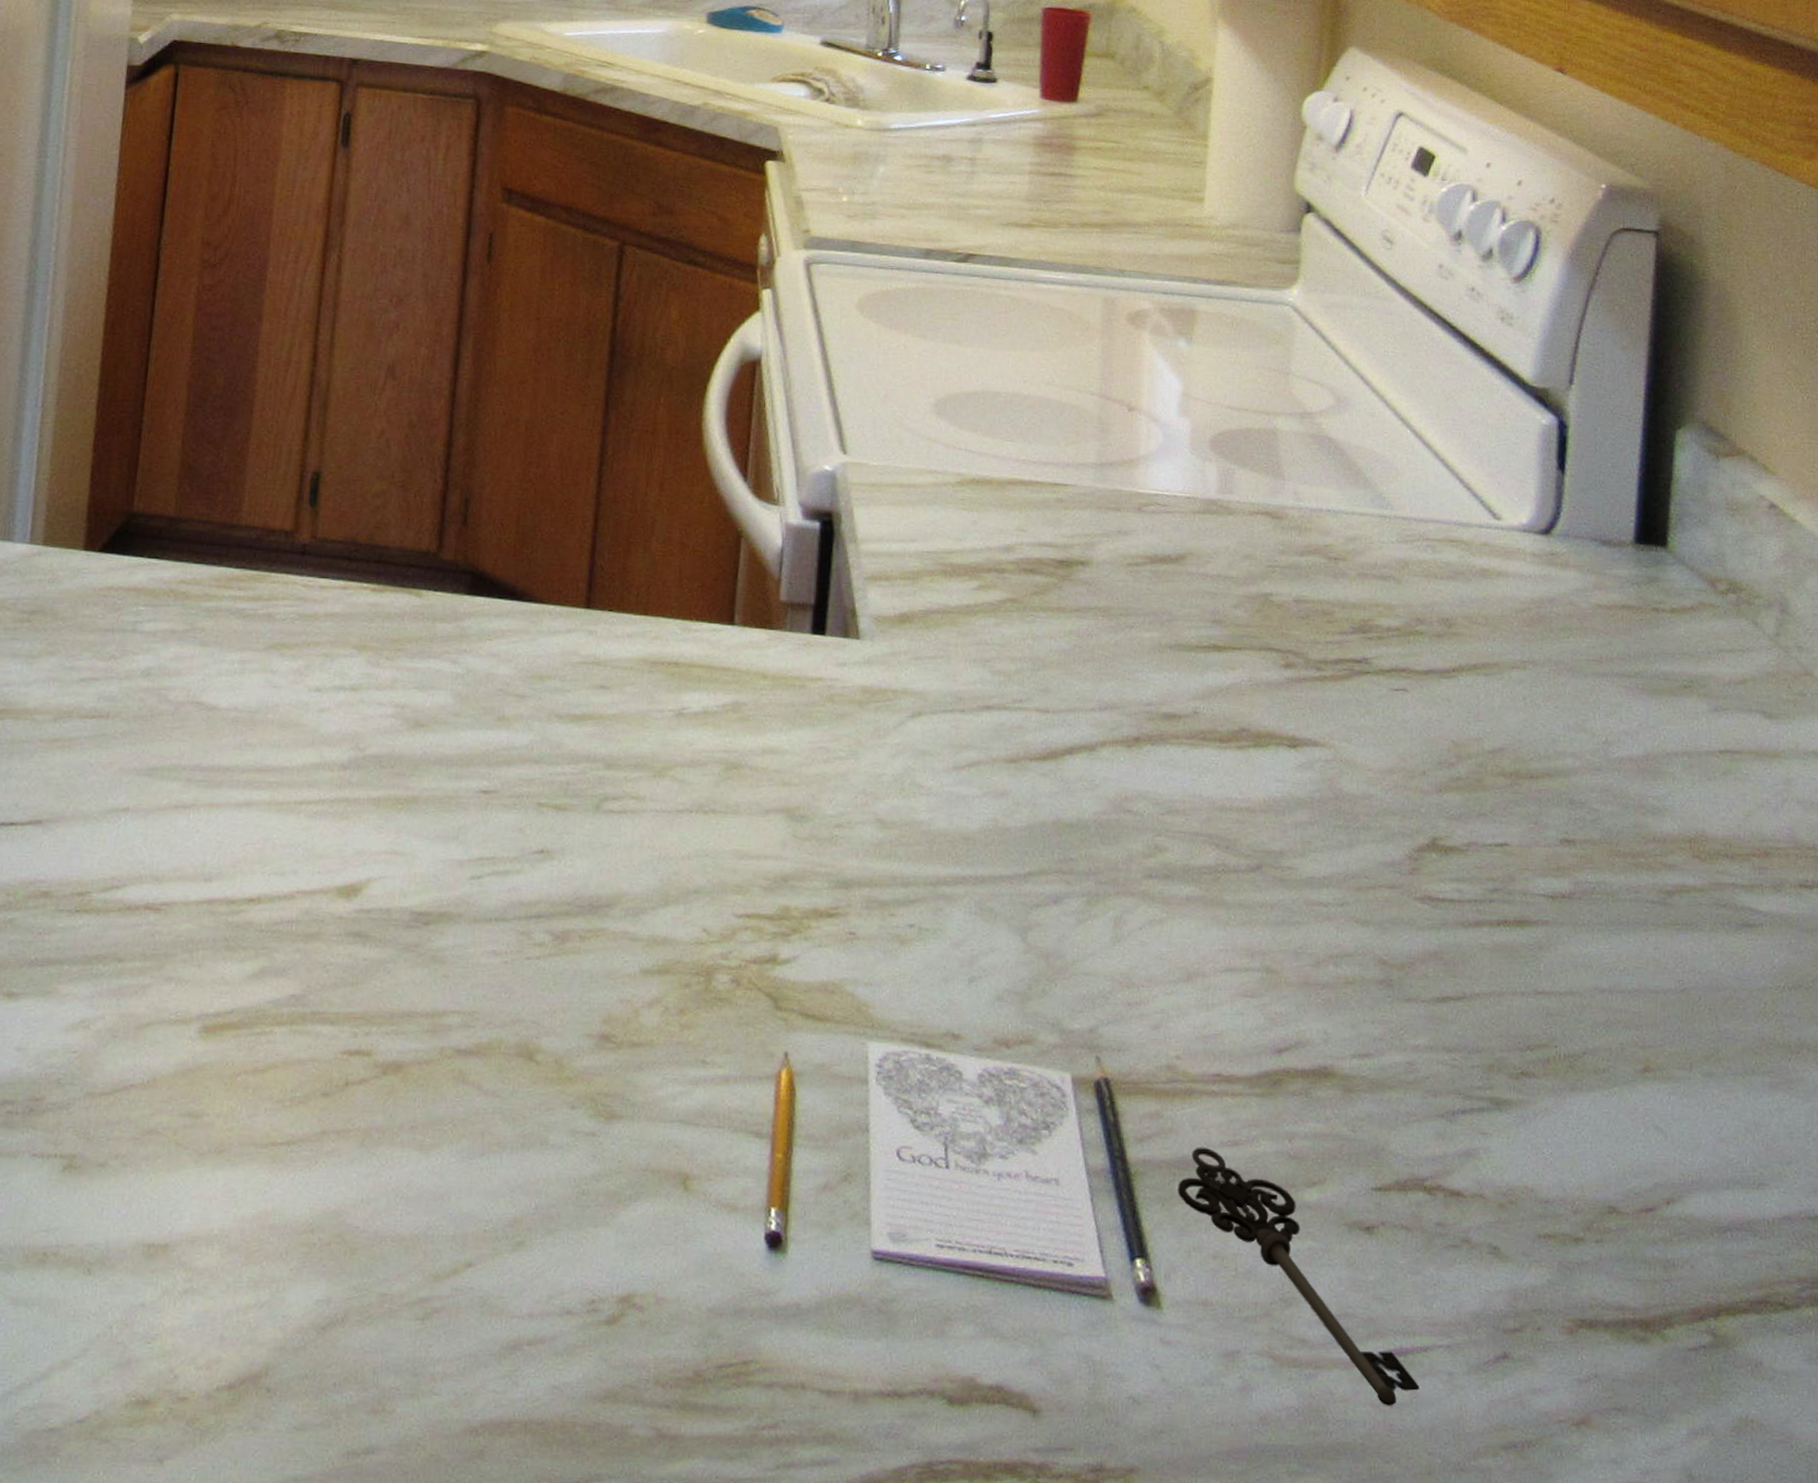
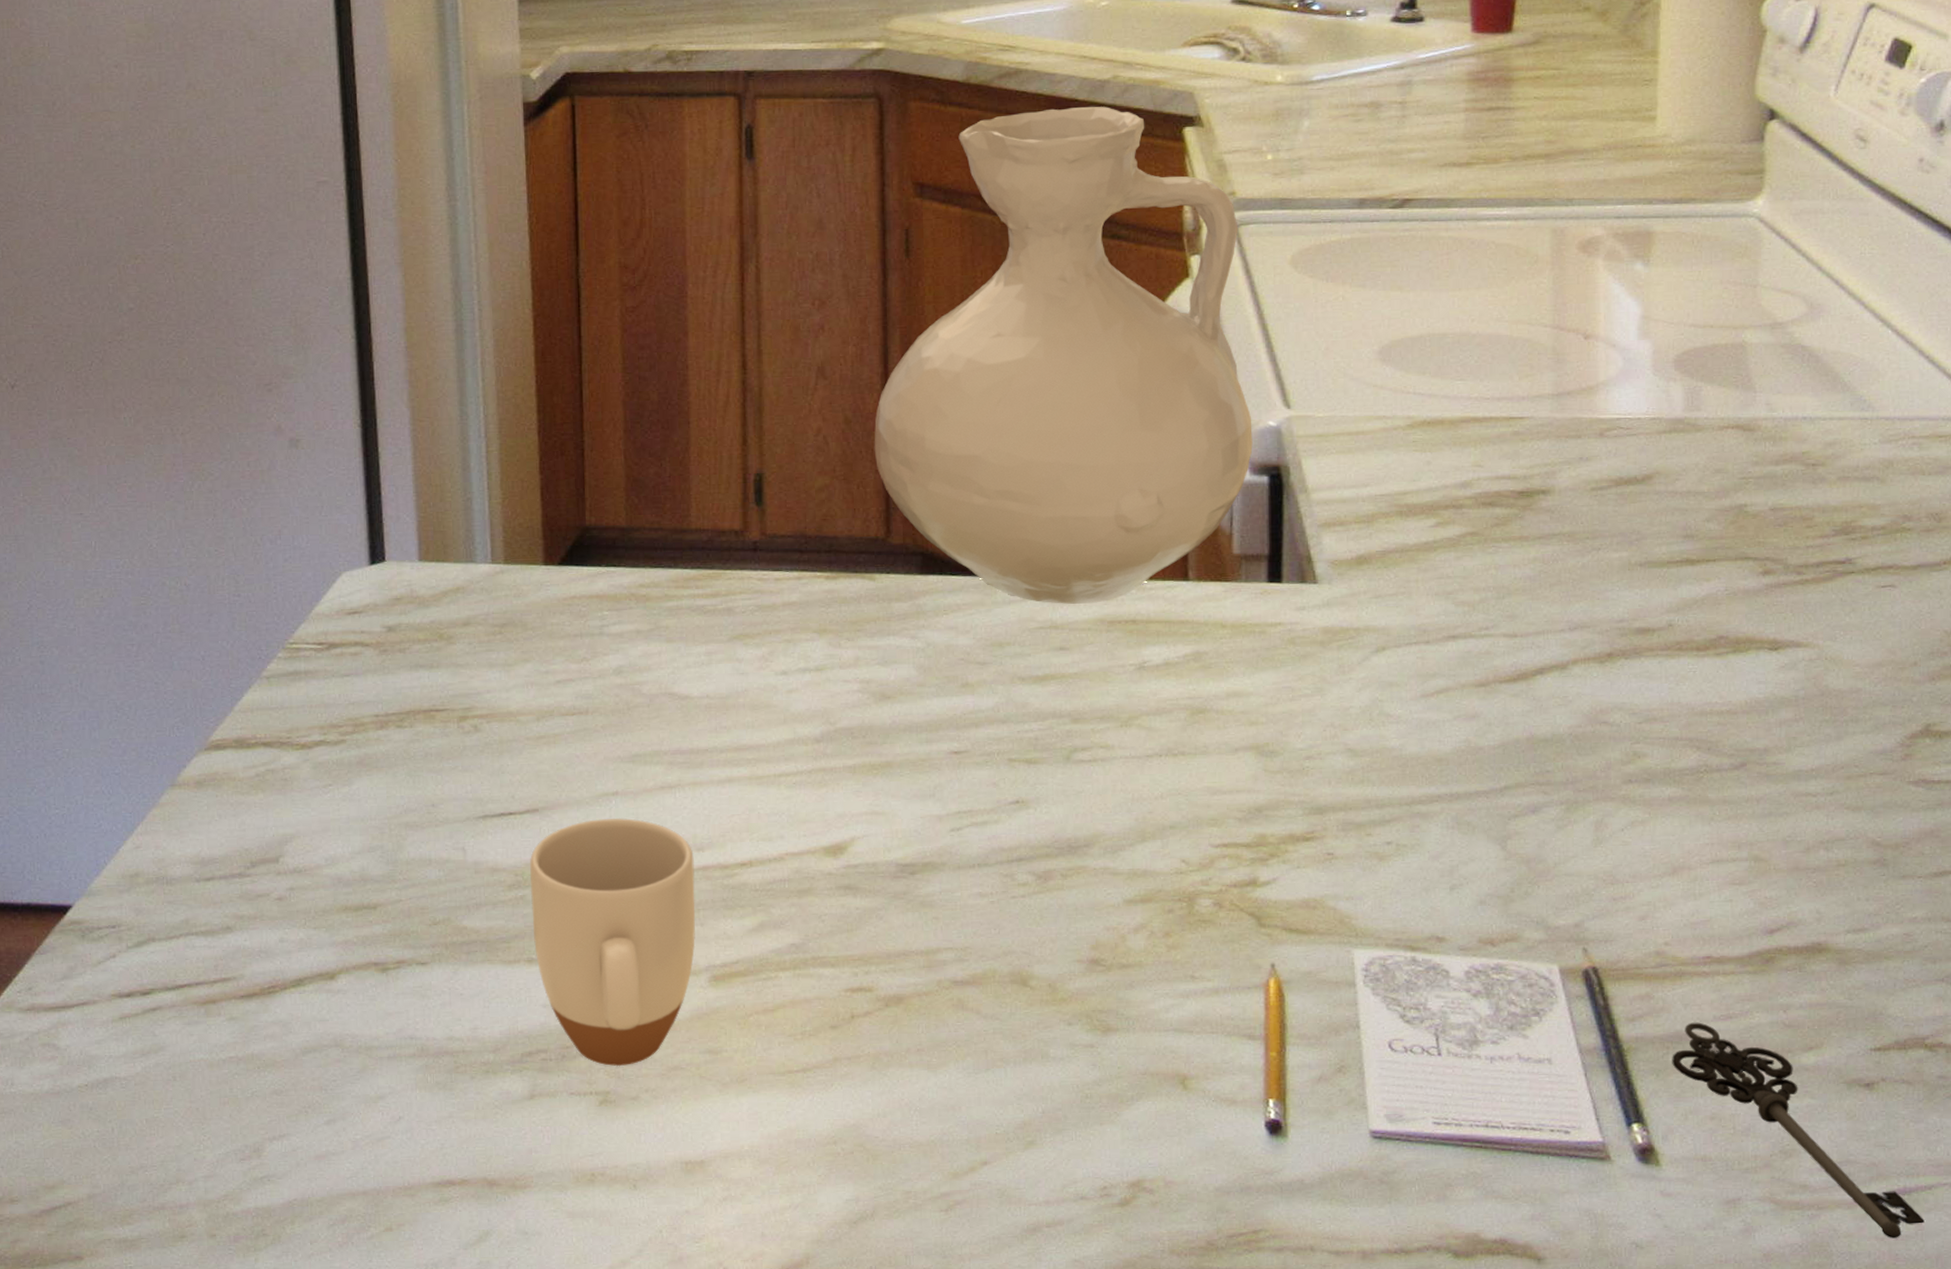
mug: none [17,837,200,1126] -> present [530,817,696,1067]
ceramic jug: none [435,128,810,641] -> present [874,106,1253,604]

